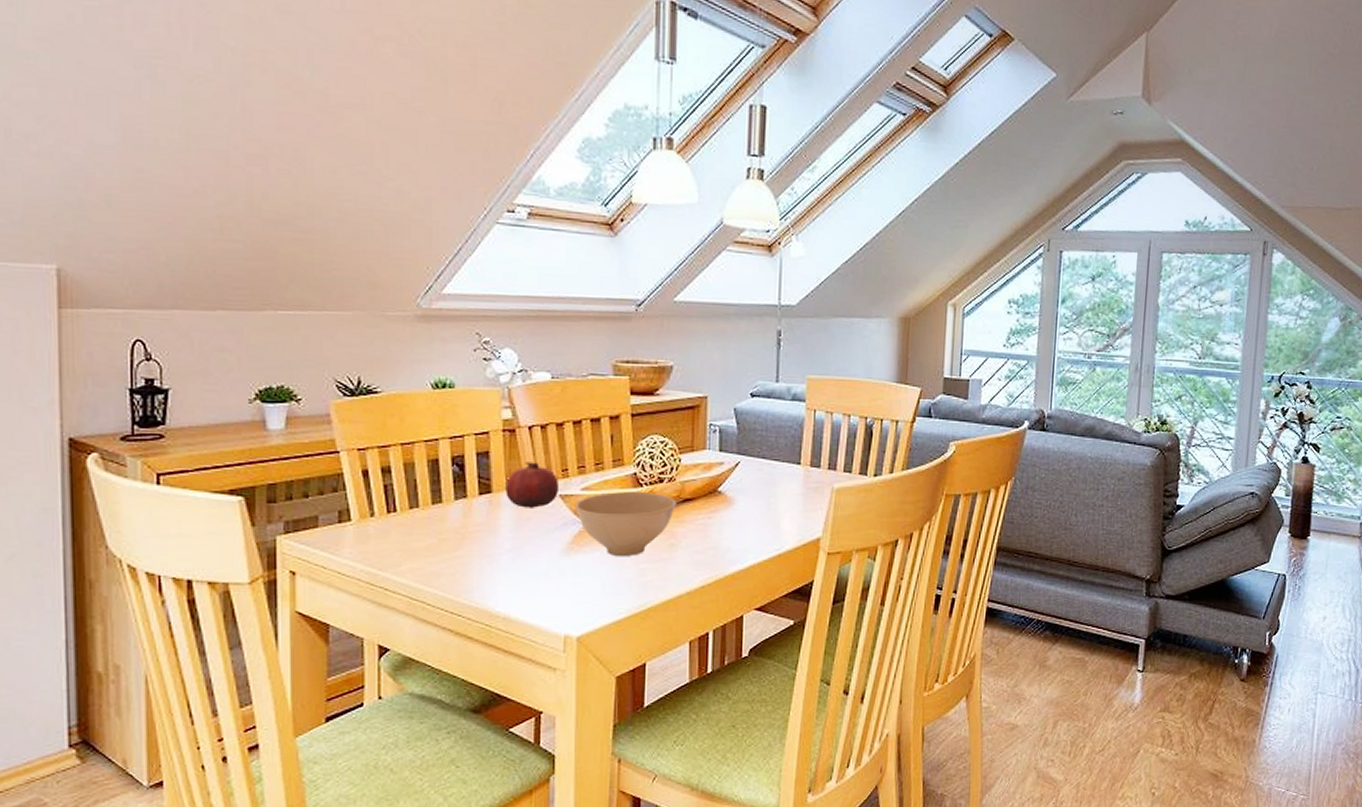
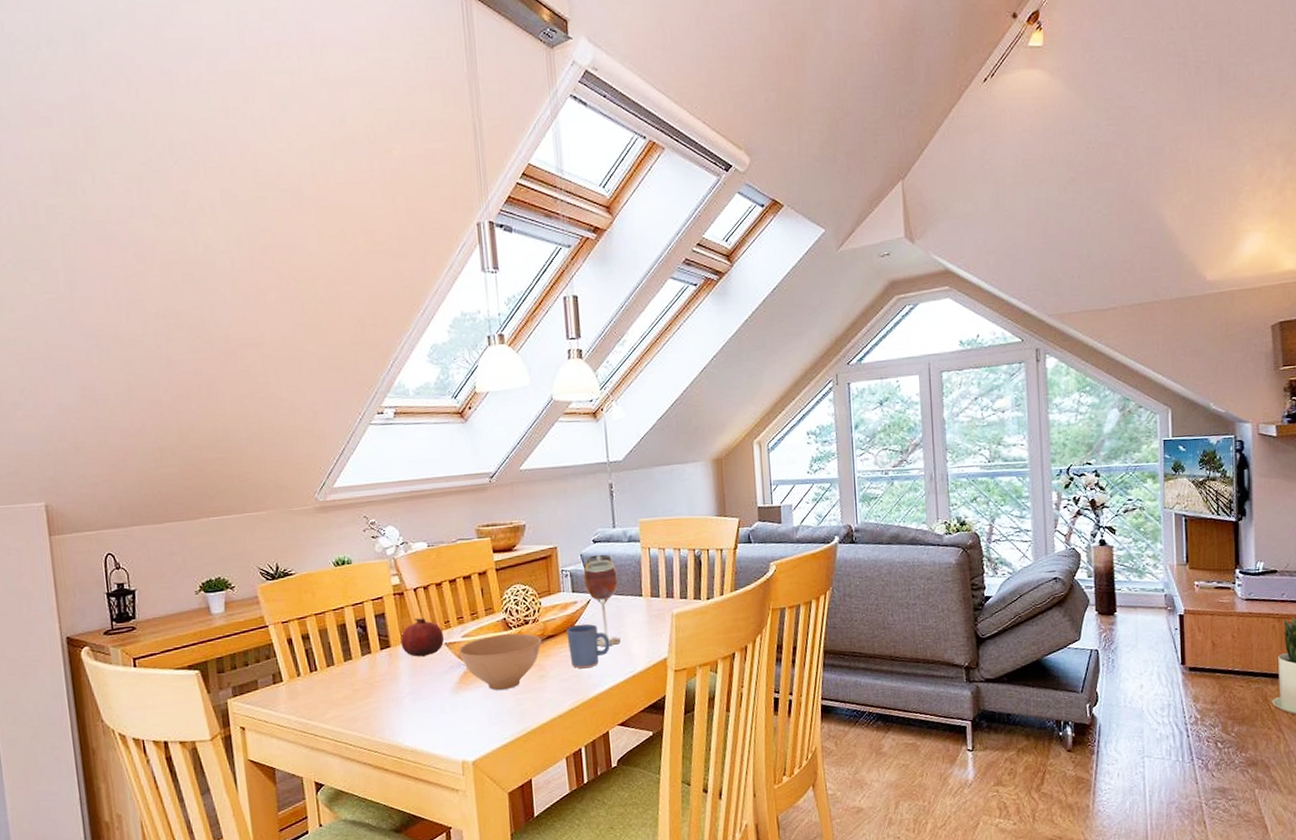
mug: none [707,489,757,541] -> present [566,624,610,669]
wineglass: none [734,411,775,517] -> present [583,554,621,646]

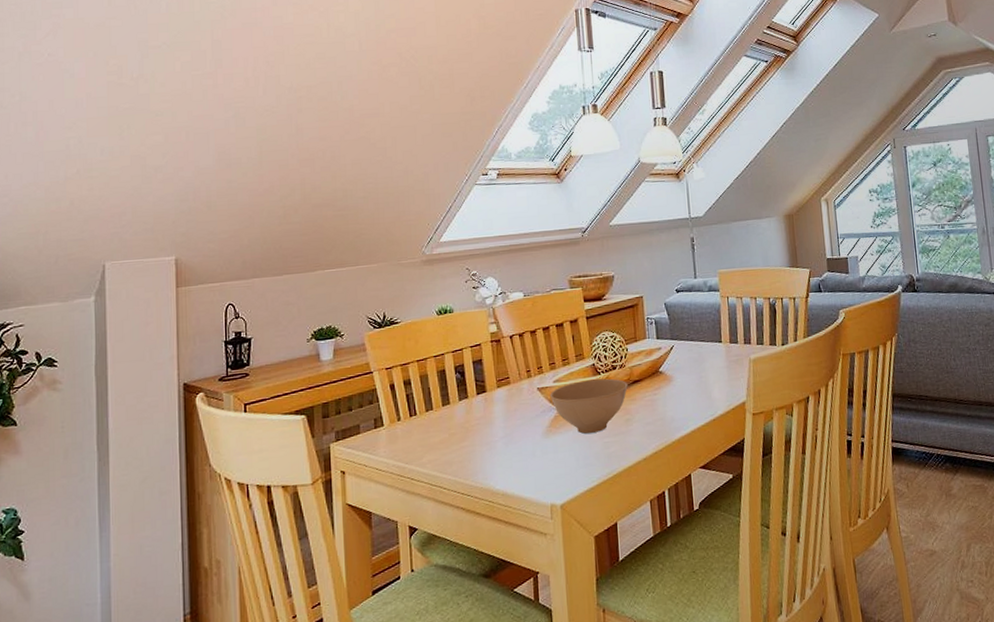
fruit: present [401,618,445,657] -> none [496,363,537,402]
mug: present [566,624,610,669] -> none [651,369,692,413]
wineglass: present [583,554,621,646] -> none [667,303,702,391]

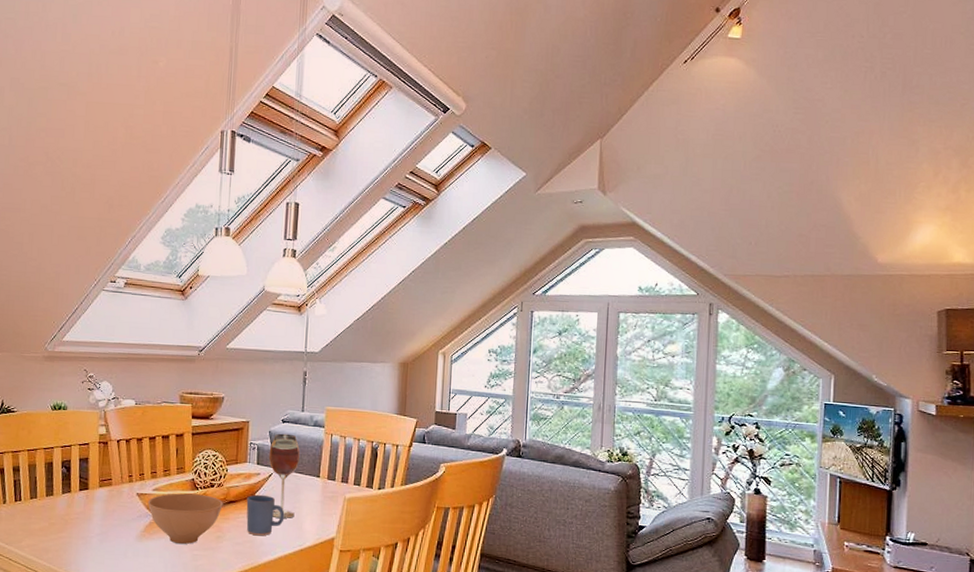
mug: none [651,369,692,413] -> present [246,494,285,536]
wineglass: none [667,303,702,391] -> present [268,433,300,518]

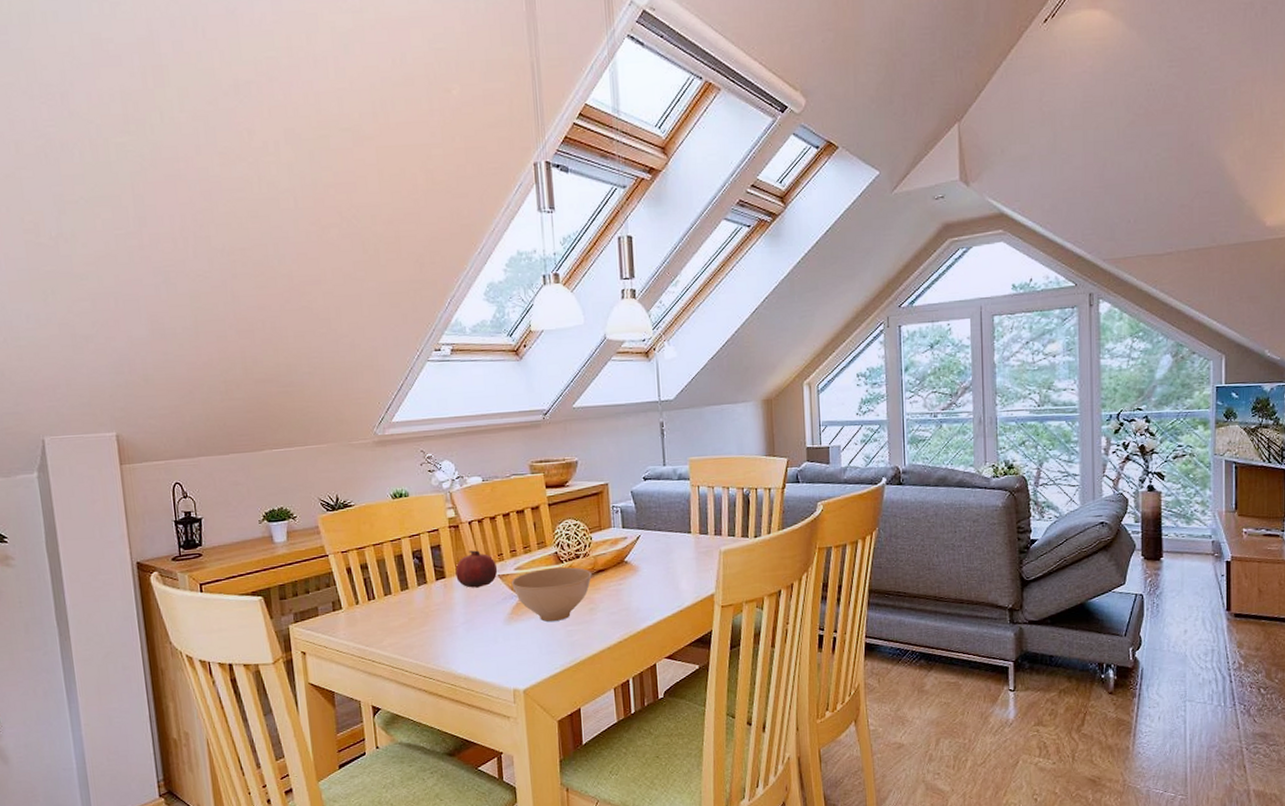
fruit: none [98,467,138,503] -> present [455,550,498,588]
mug: present [246,494,285,536] -> none [616,559,659,603]
wineglass: present [268,433,300,518] -> none [633,491,669,581]

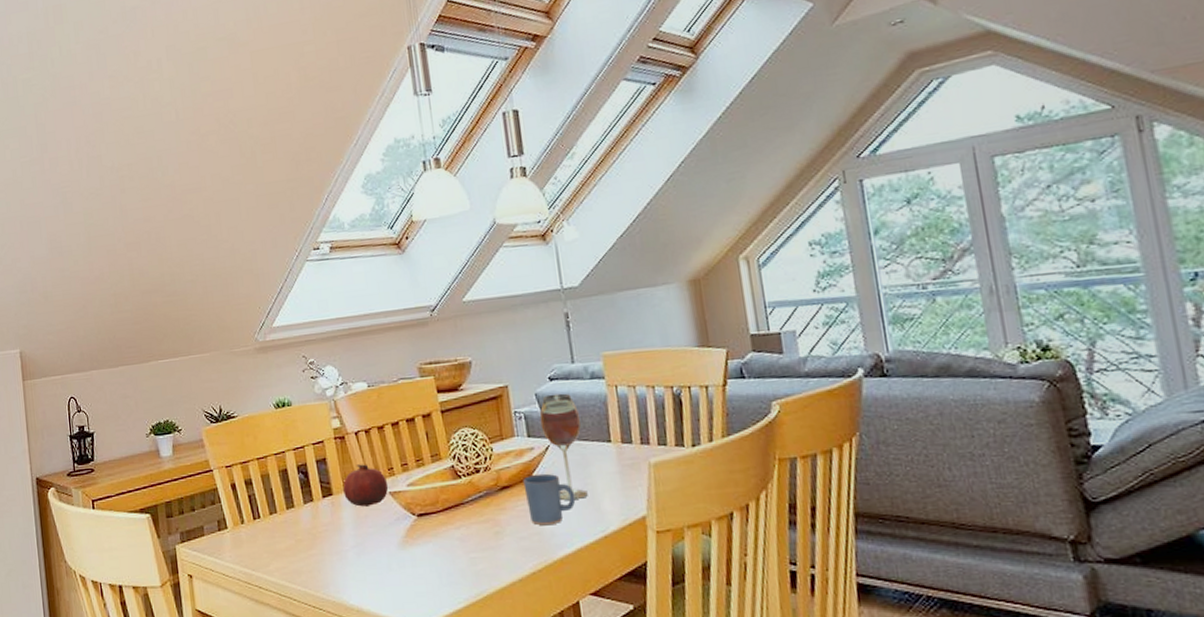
bowl: present [511,567,592,622] -> none [403,483,495,547]
mug: none [616,559,659,603] -> present [523,473,576,526]
wineglass: none [633,491,669,581] -> present [539,393,588,500]

